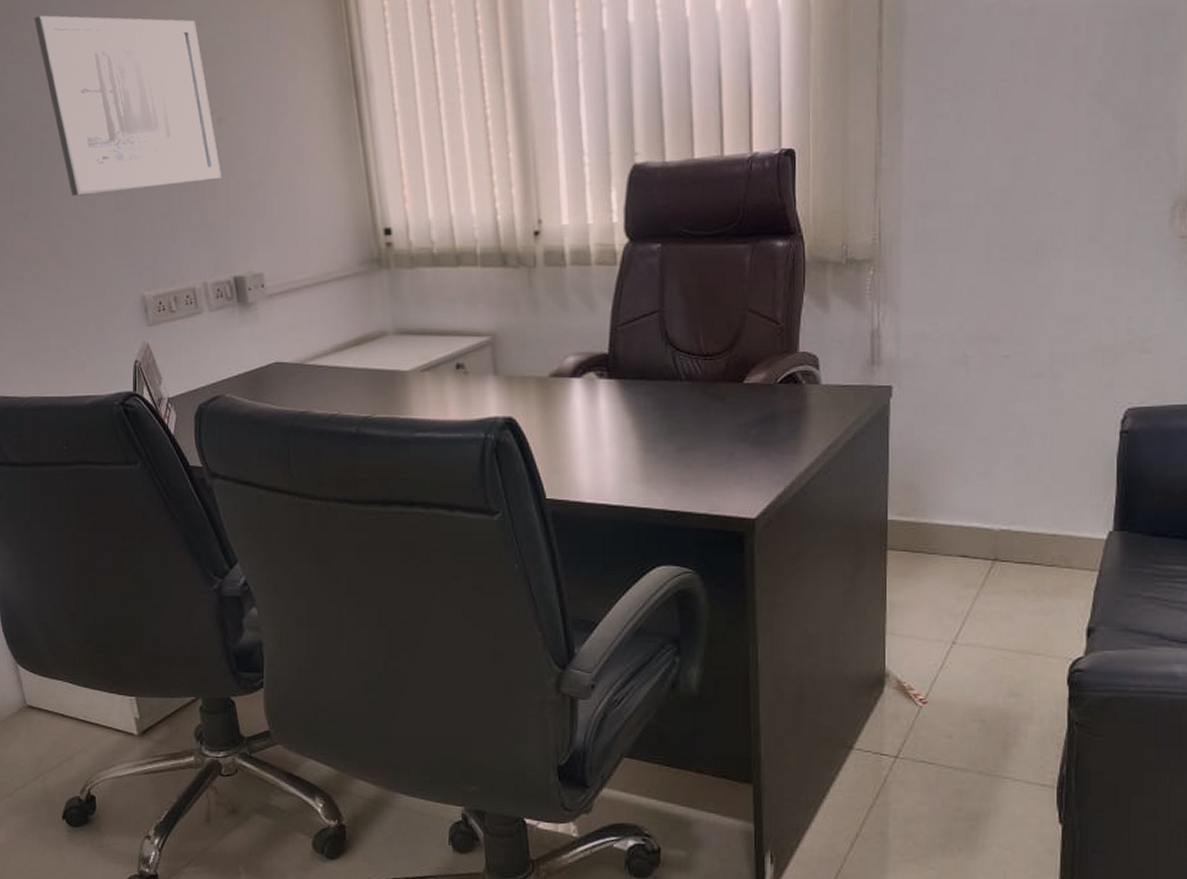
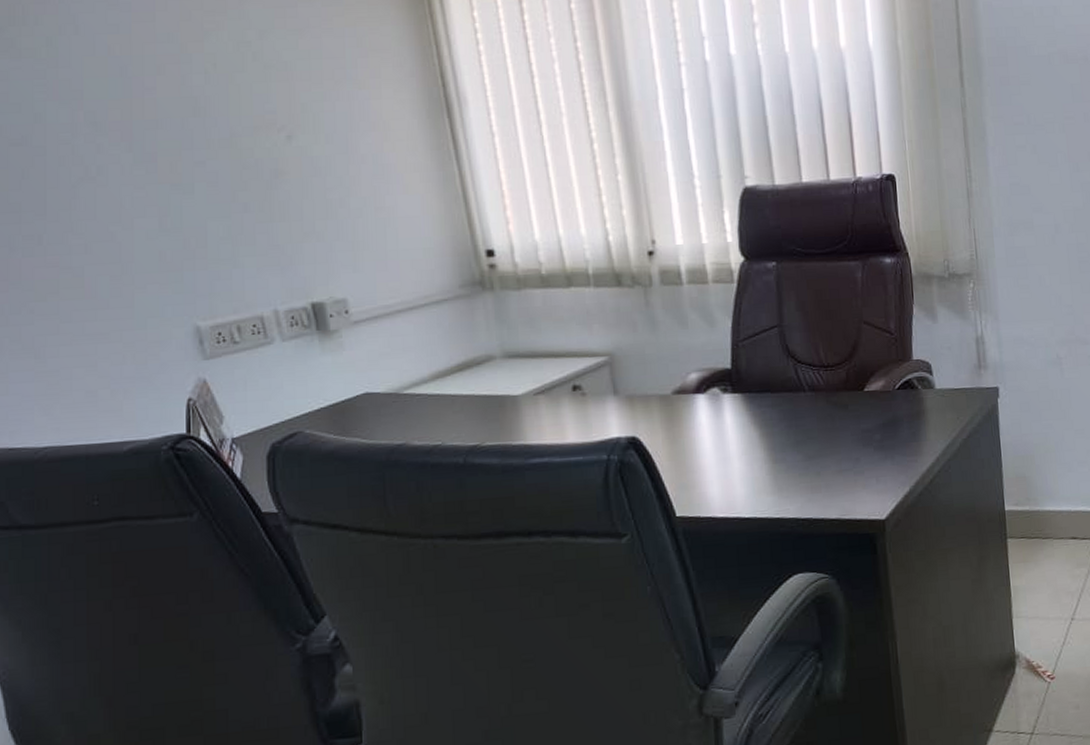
wall art: present [34,15,221,196] -> none [48,20,292,218]

